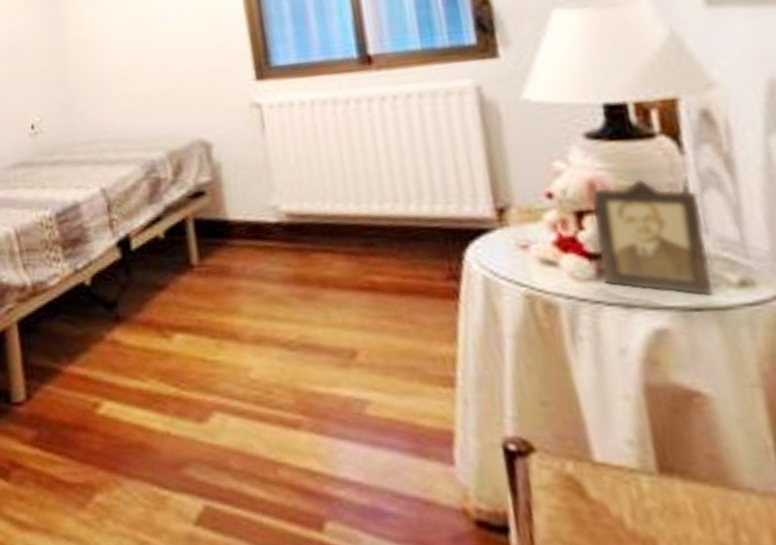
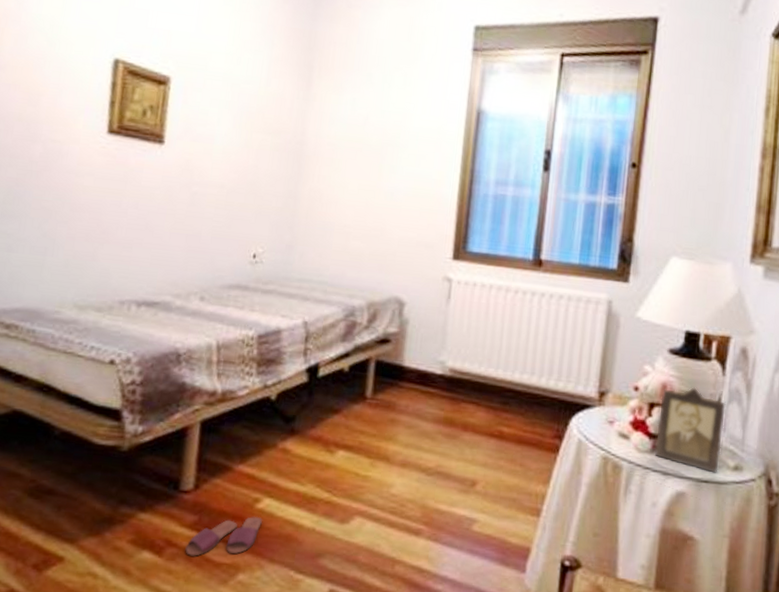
slippers: none [32,423,109,478] -> present [185,516,263,557]

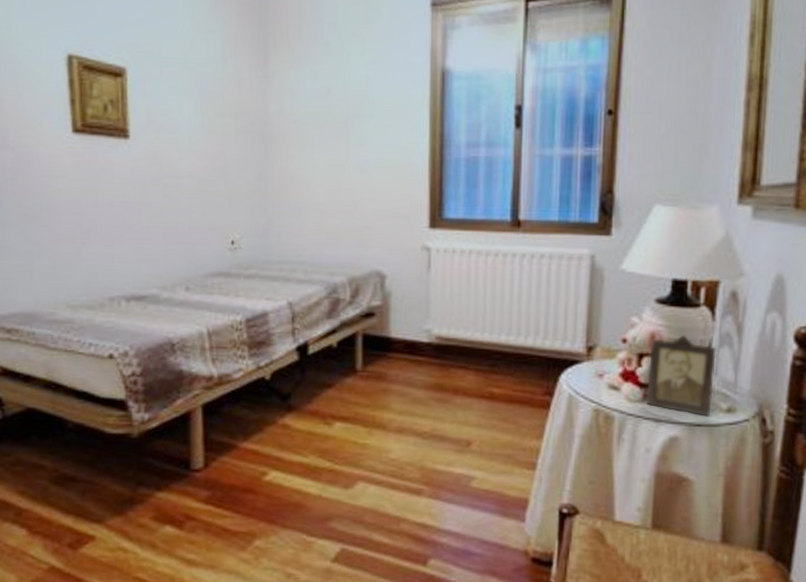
slippers: present [185,516,263,557] -> none [203,487,272,527]

